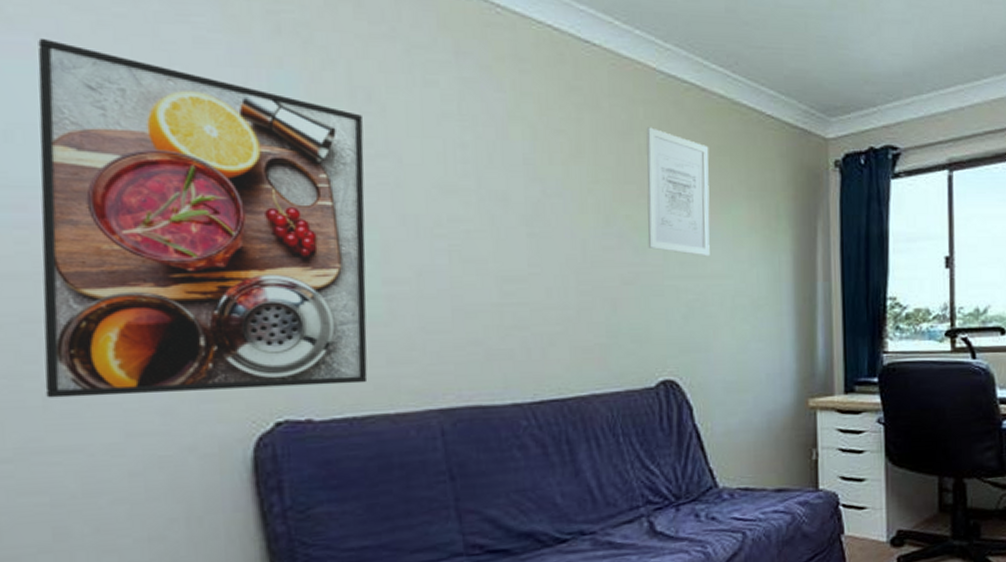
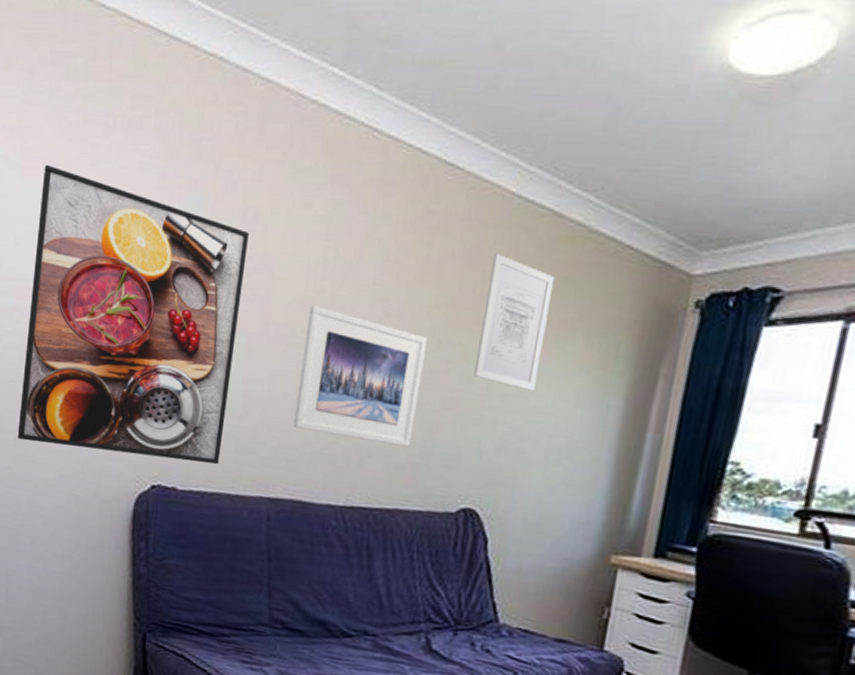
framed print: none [453,191,596,329] -> present [293,305,427,447]

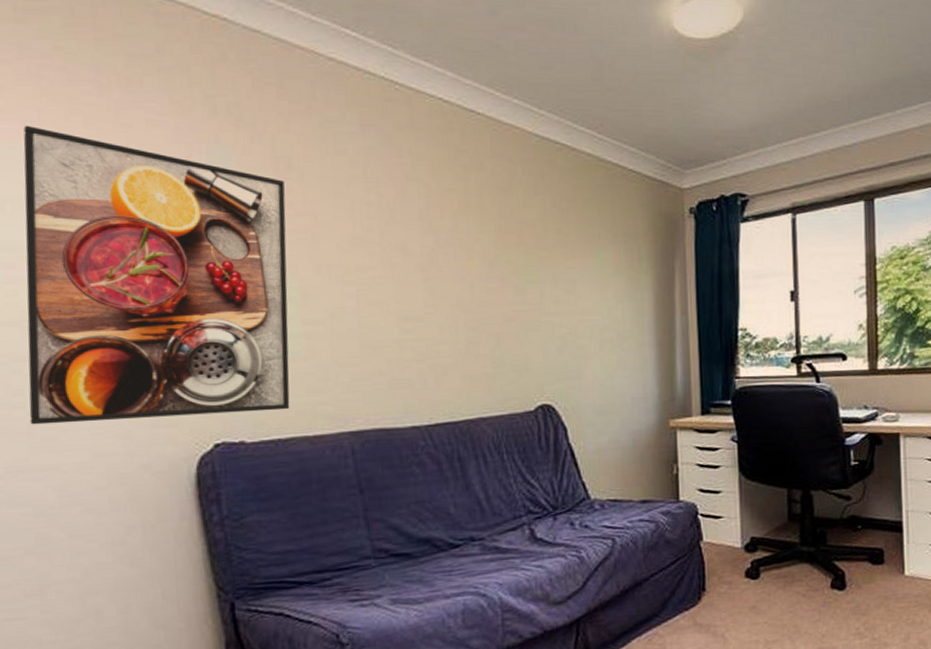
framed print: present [293,305,427,447] -> none [361,243,482,361]
wall art: present [473,253,555,391] -> none [524,183,581,295]

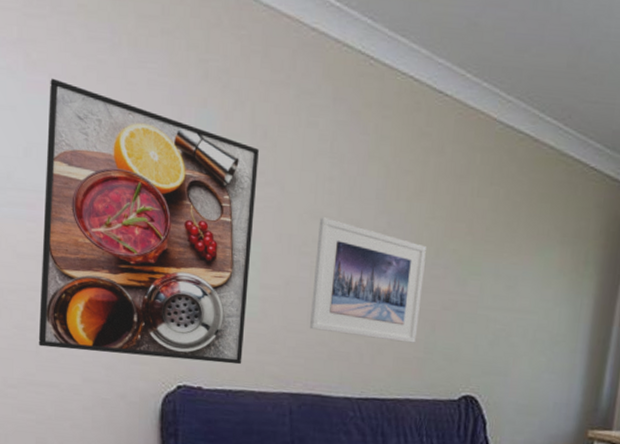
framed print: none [361,243,482,361] -> present [310,217,426,343]

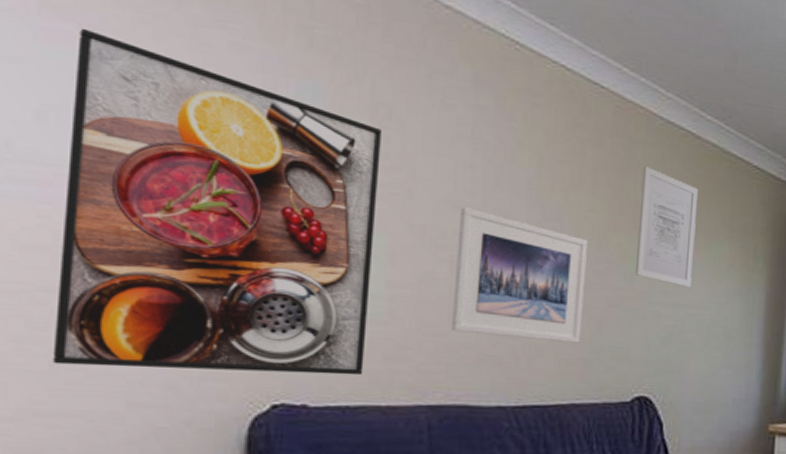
wall art: none [468,172,533,293] -> present [635,166,699,288]

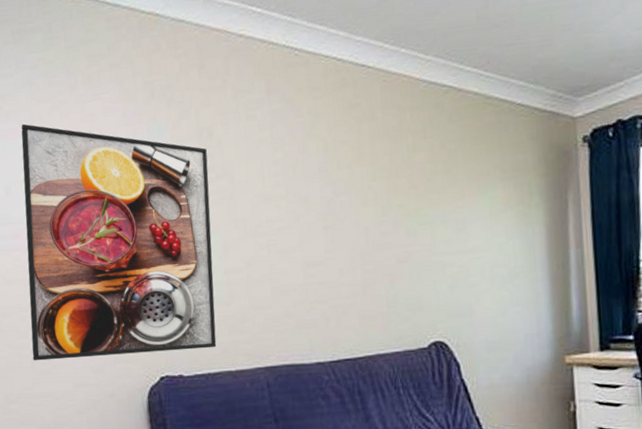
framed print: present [452,207,587,343] -> none [269,197,377,303]
wall art: present [635,166,699,288] -> none [413,128,470,234]

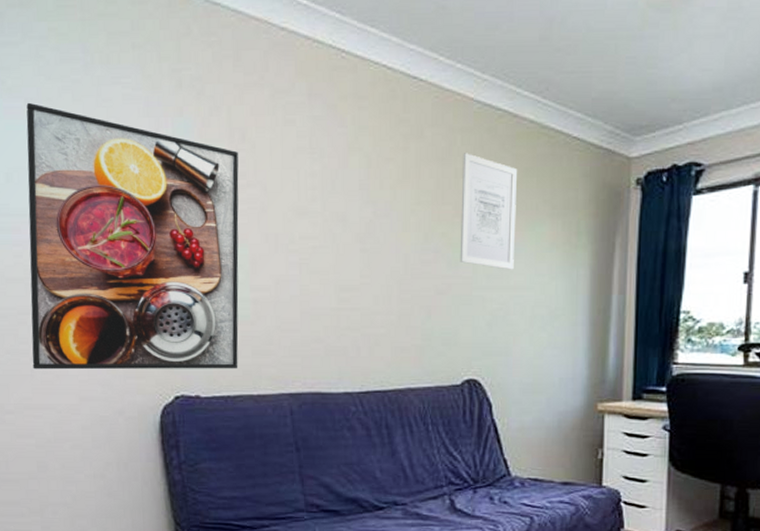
wall art: none [413,128,470,234] -> present [460,153,518,270]

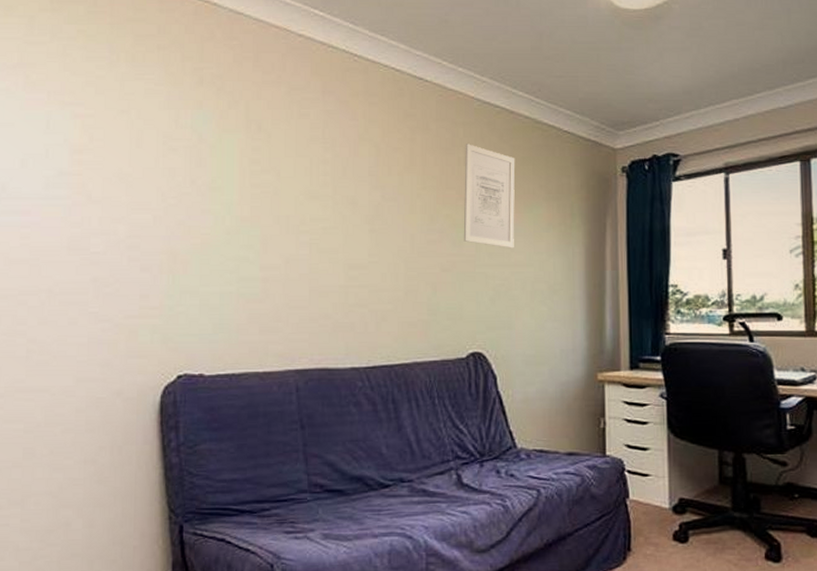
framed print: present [26,102,239,370] -> none [29,95,254,351]

